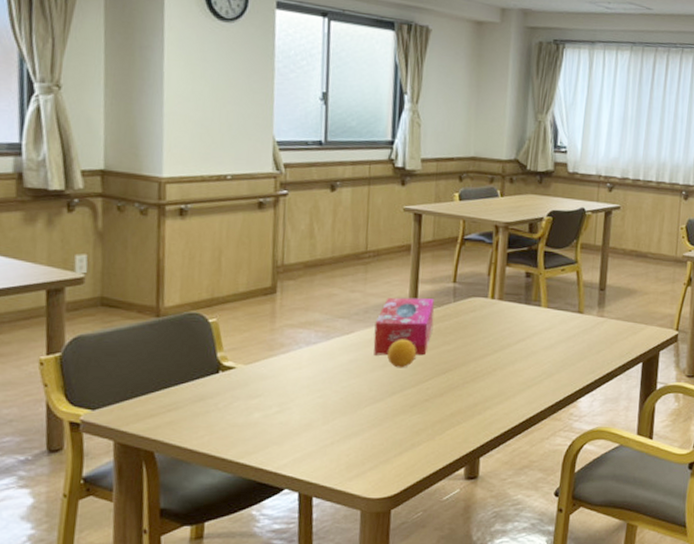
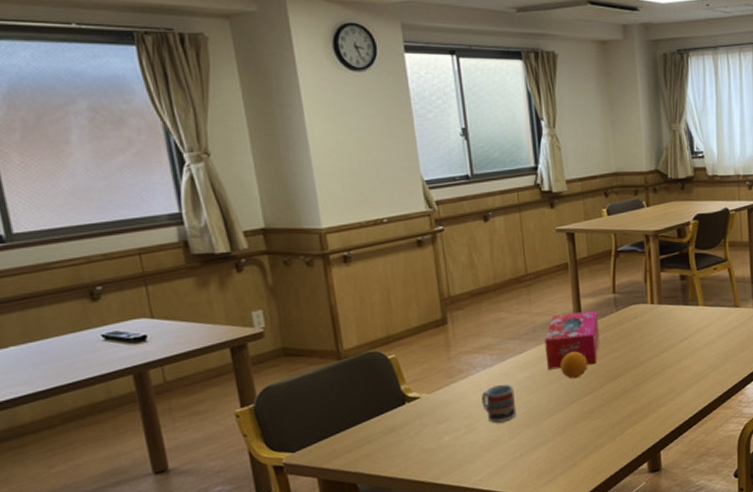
cup: none [299,364,335,405] -> present [481,384,517,423]

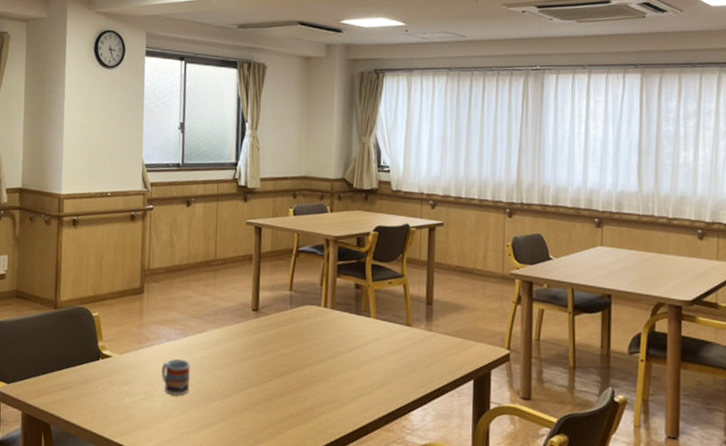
tissue box: present [545,311,600,370] -> none [222,302,274,357]
fruit: present [561,351,587,379] -> none [234,340,259,368]

